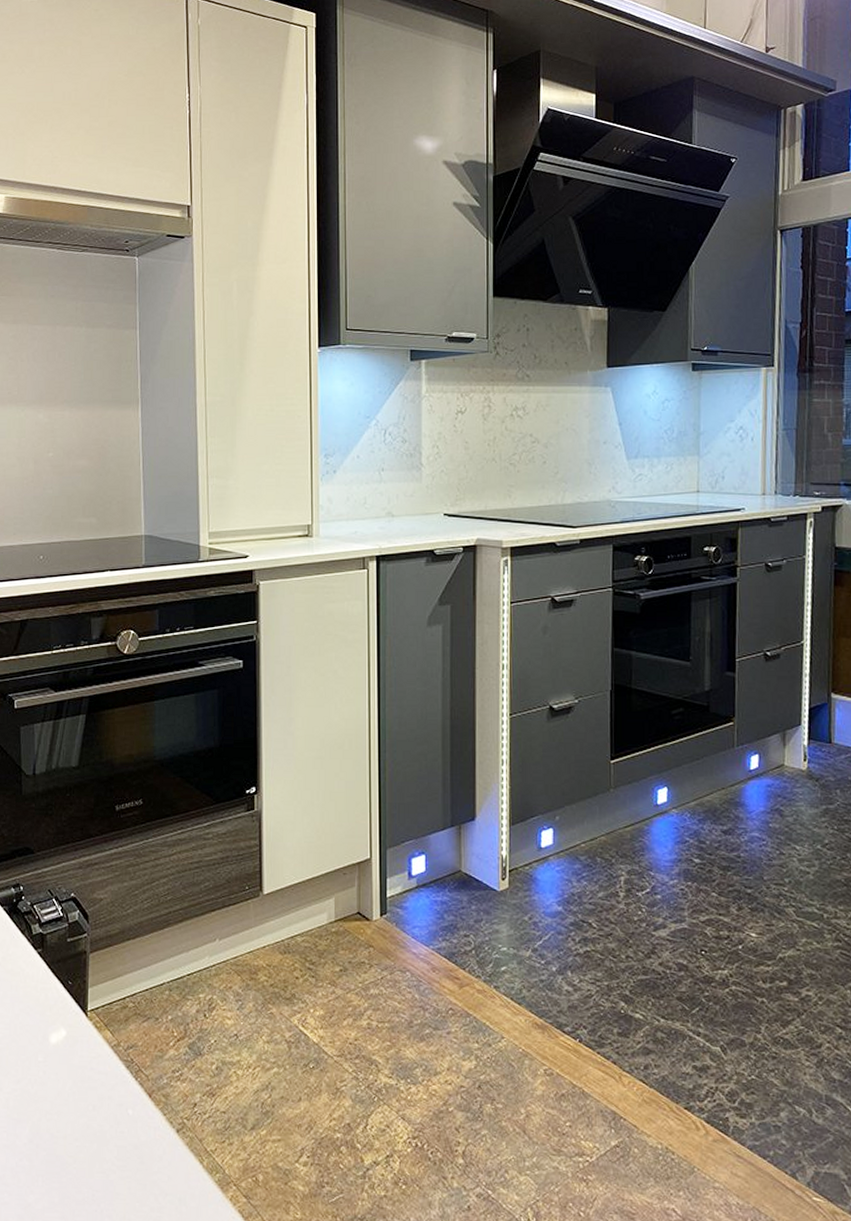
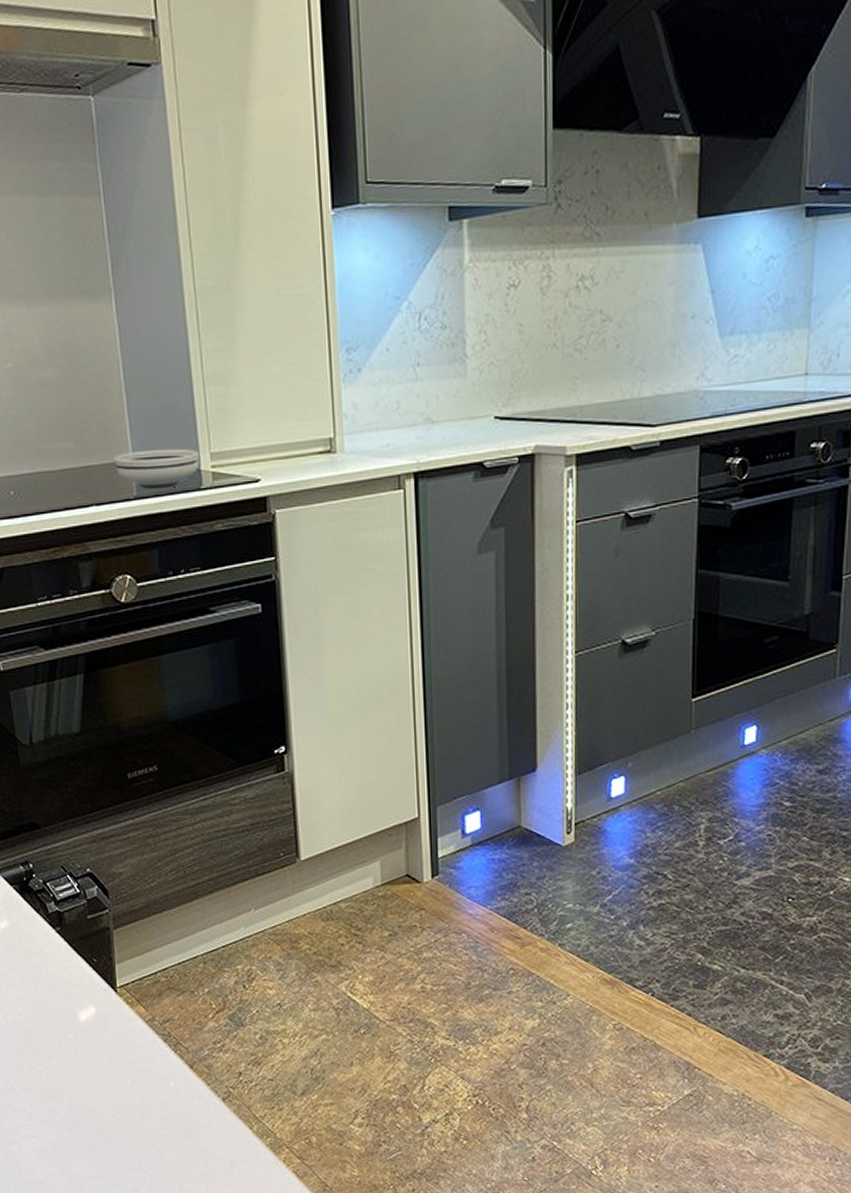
bowl: none [128,527,199,559] -> present [113,448,199,489]

